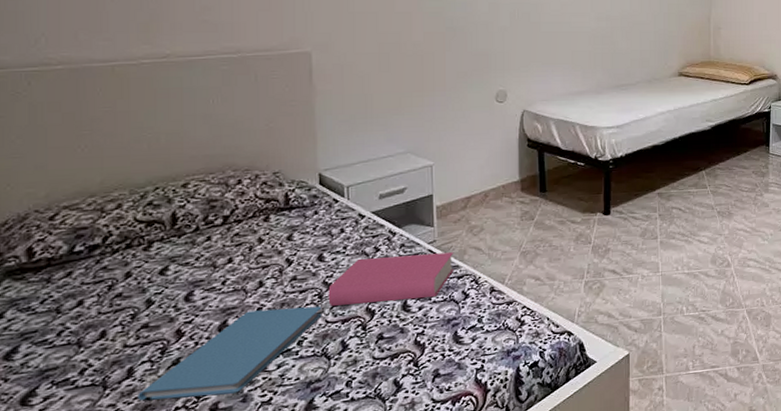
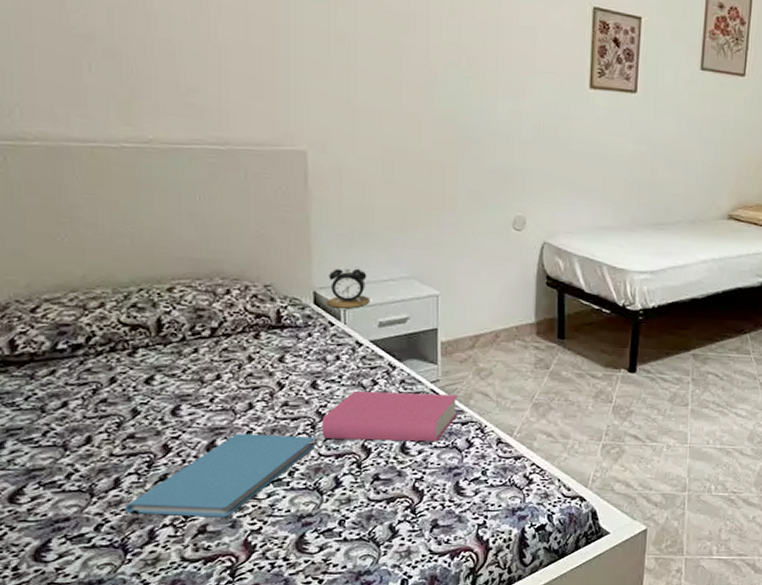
alarm clock: none [331,147,371,186] -> present [327,265,370,309]

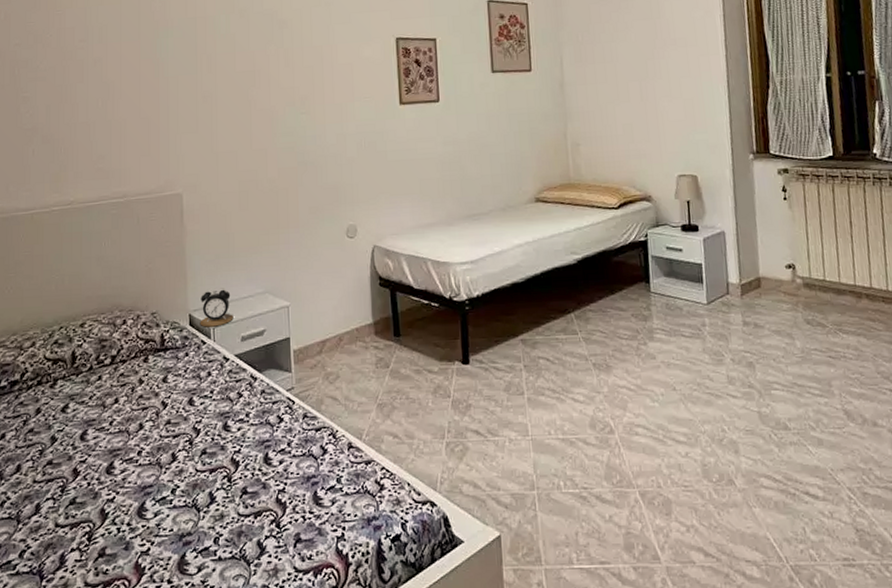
book: present [125,433,315,517] -> none [43,452,192,541]
book: present [321,390,459,442] -> none [197,401,312,454]

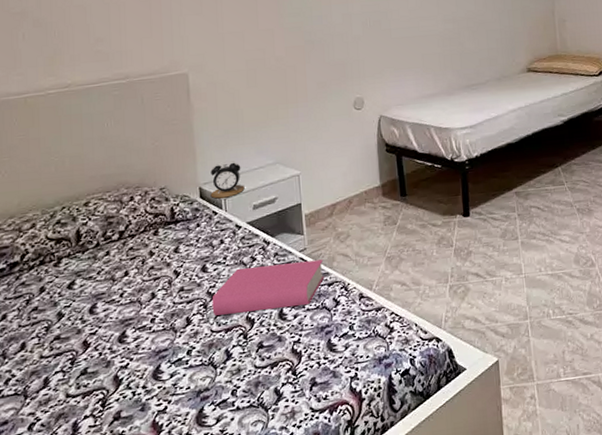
book: none [197,401,312,454] -> present [211,259,325,316]

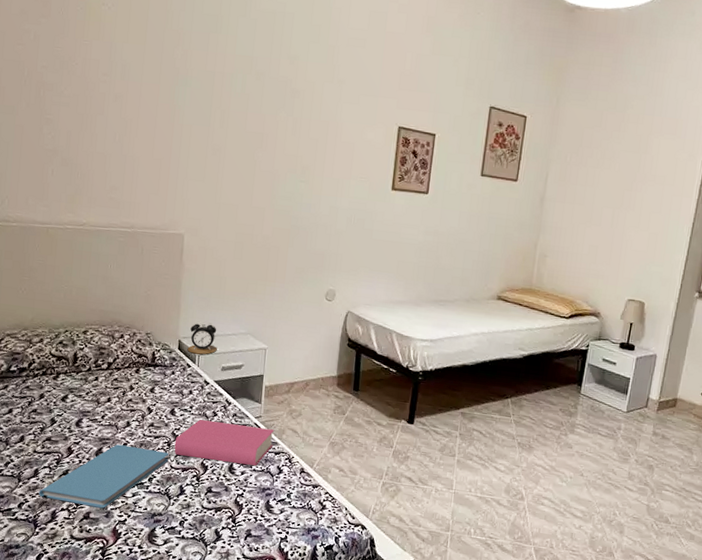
book: none [53,316,208,411] -> present [39,444,169,509]

